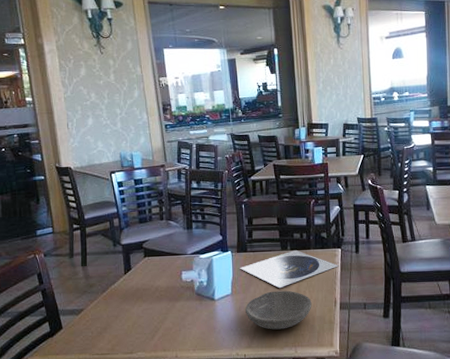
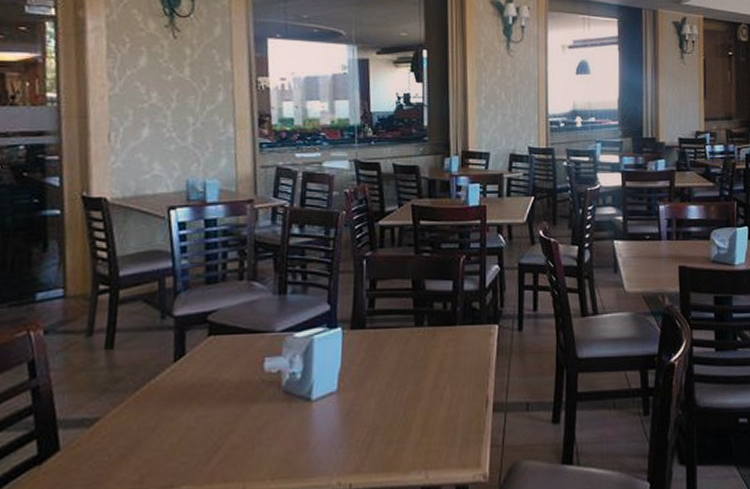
plate: present [240,249,338,289] -> none [353,325,493,383]
bowl: present [245,290,312,330] -> none [356,385,454,445]

